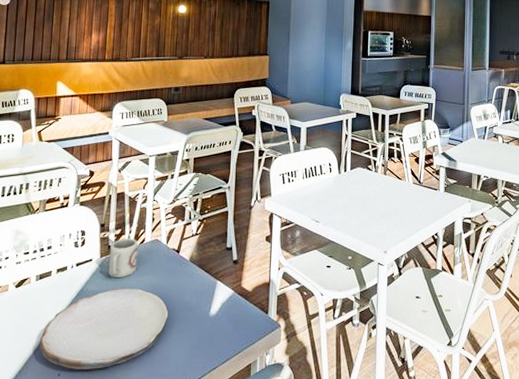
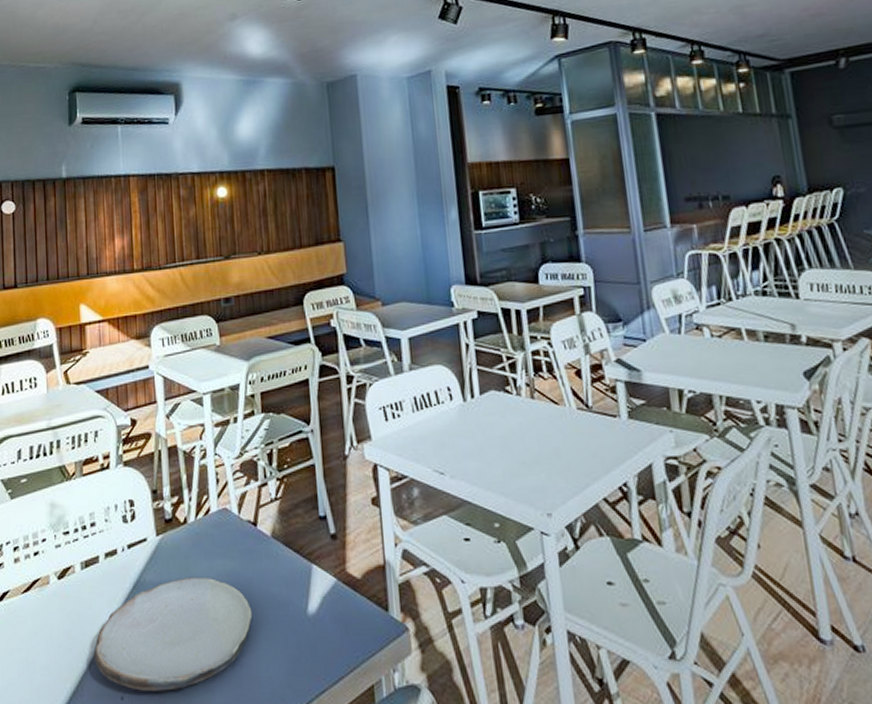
cup: present [109,238,138,277] -> none [167,507,204,563]

